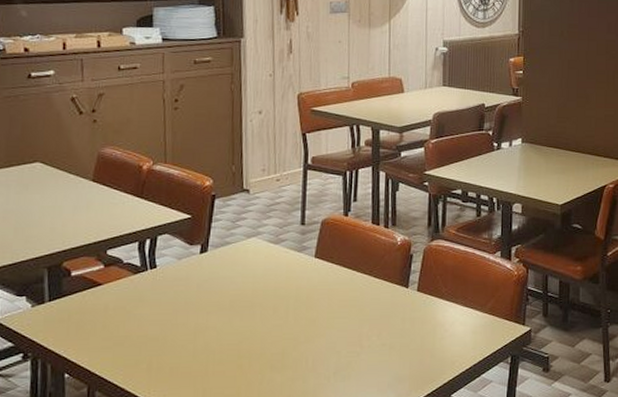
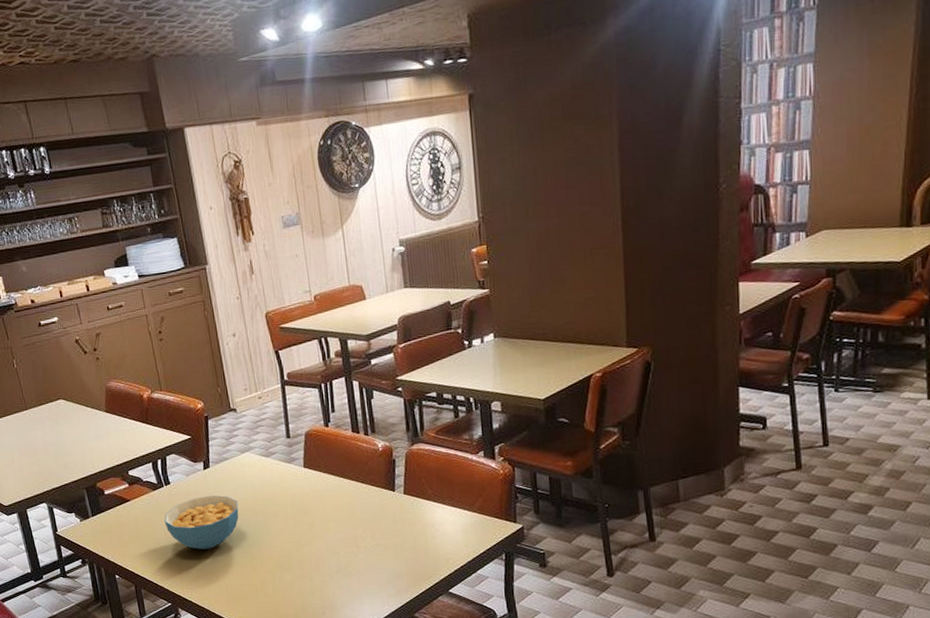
cereal bowl: none [141,282,234,346] -> present [164,495,239,550]

